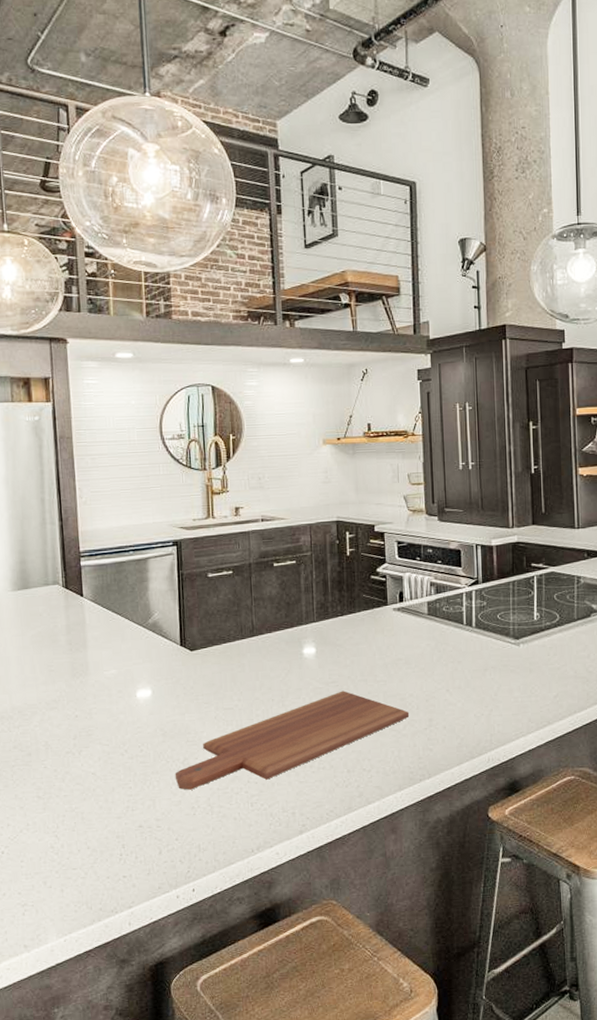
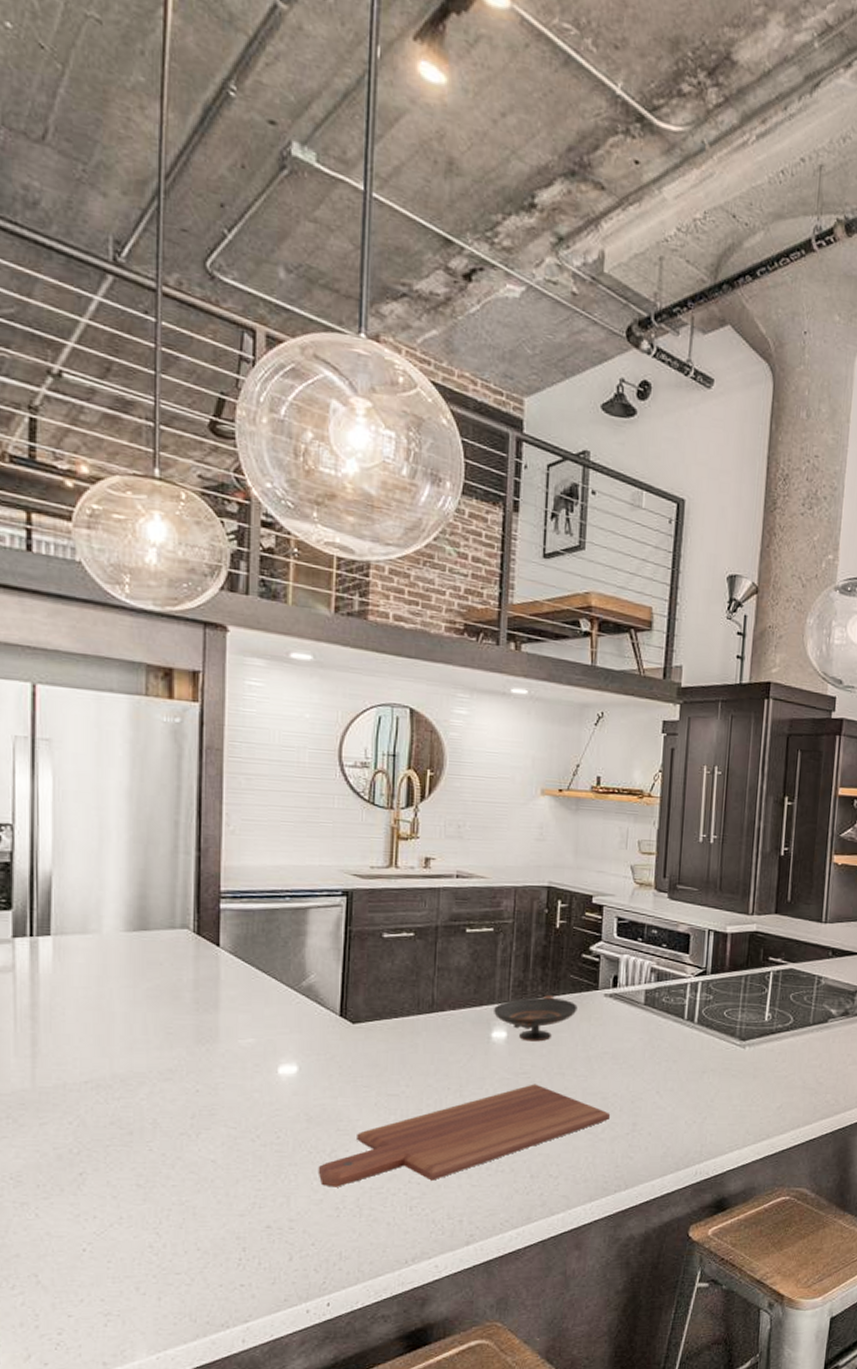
decorative bowl: none [303,614,372,655] -> present [494,995,578,1042]

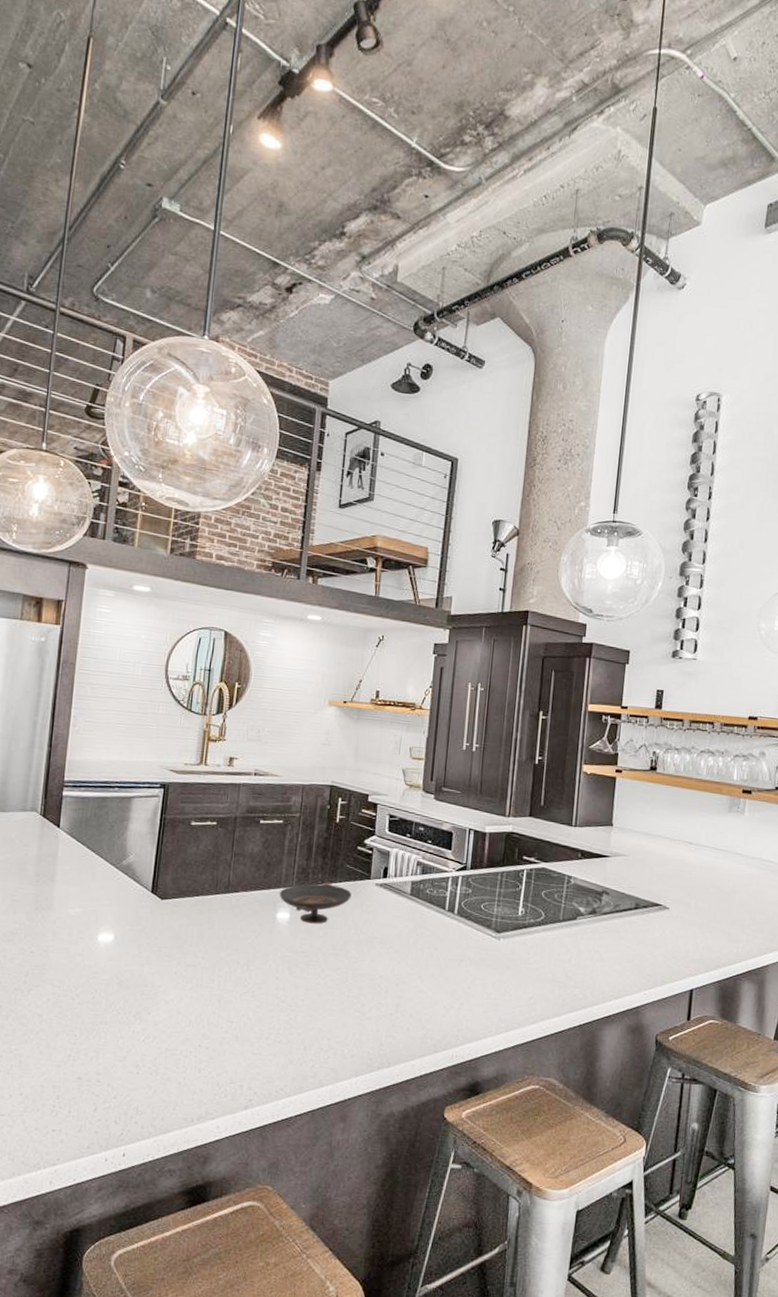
cutting board: present [318,1084,611,1187] -> none [123,962,377,1046]

